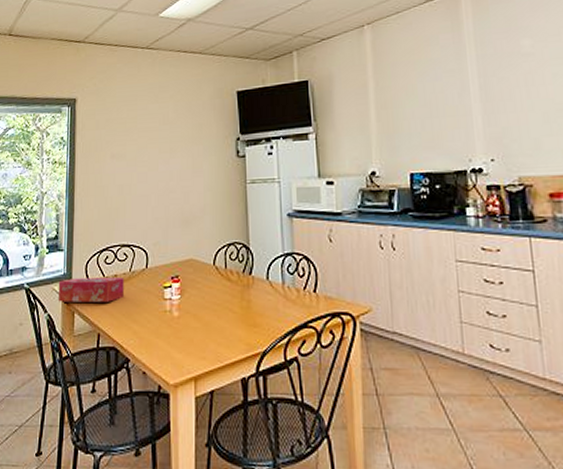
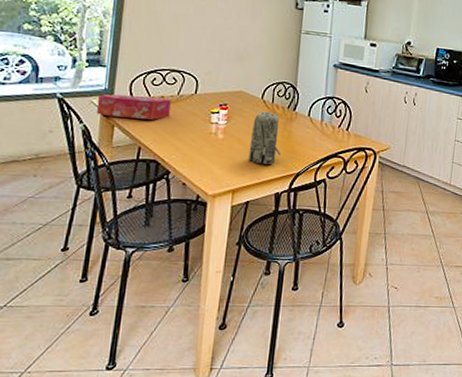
toy elephant: none [207,279,243,343] -> present [248,111,282,164]

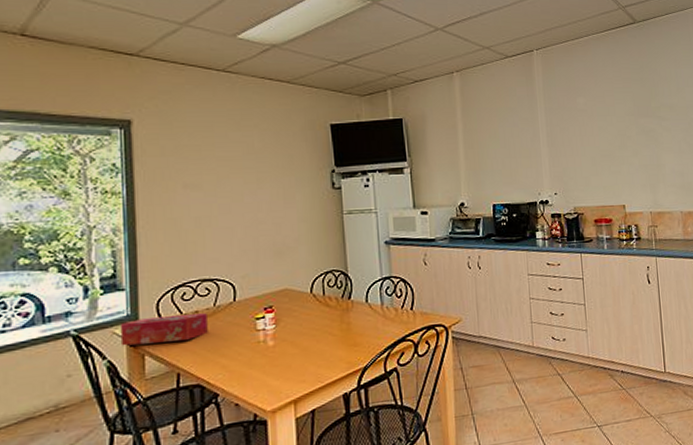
toy elephant: present [248,111,282,164] -> none [305,305,343,365]

